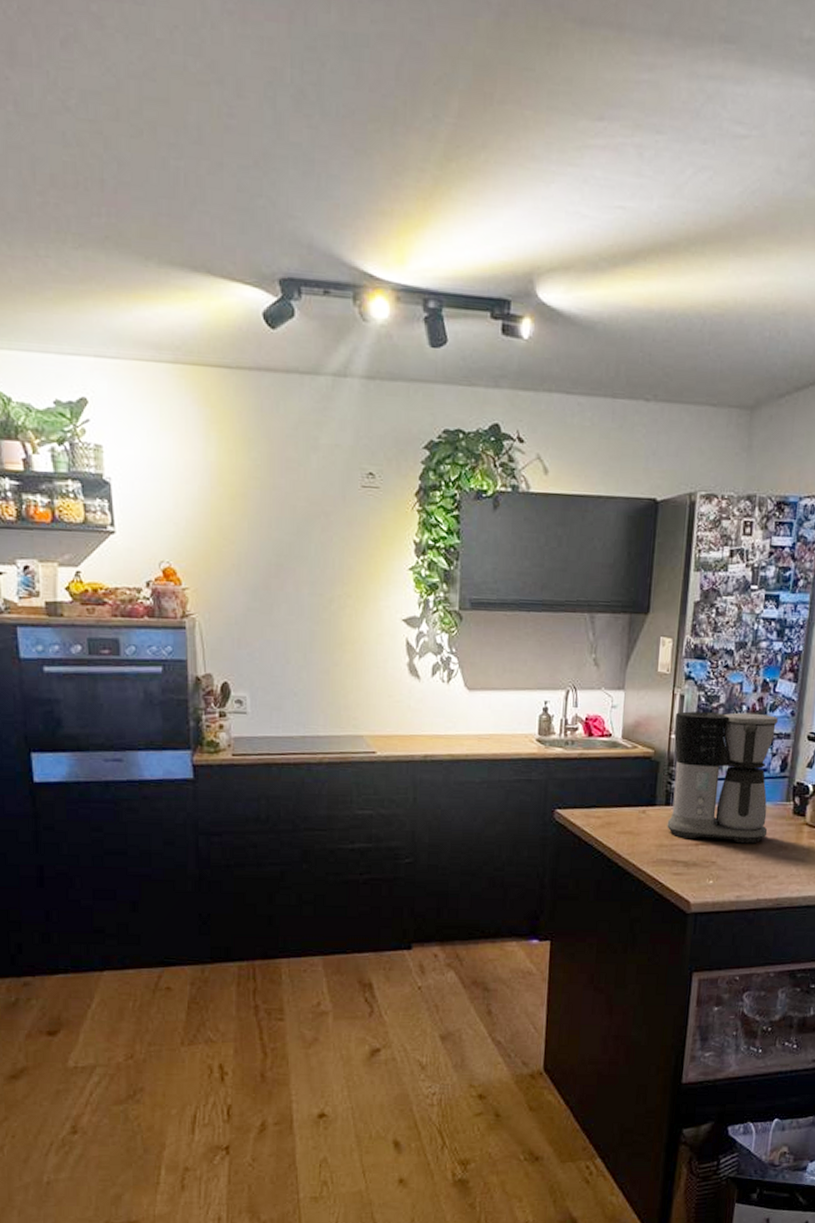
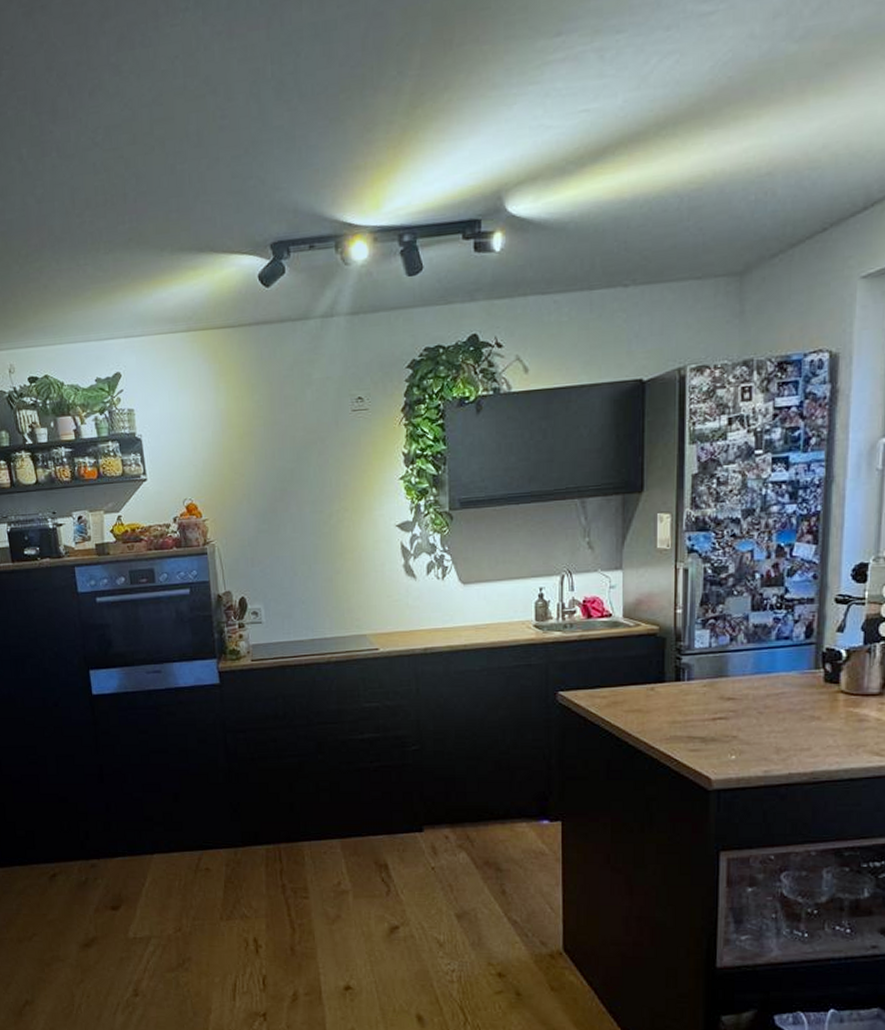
coffee maker: present [667,711,778,844] -> none [679,580,798,716]

